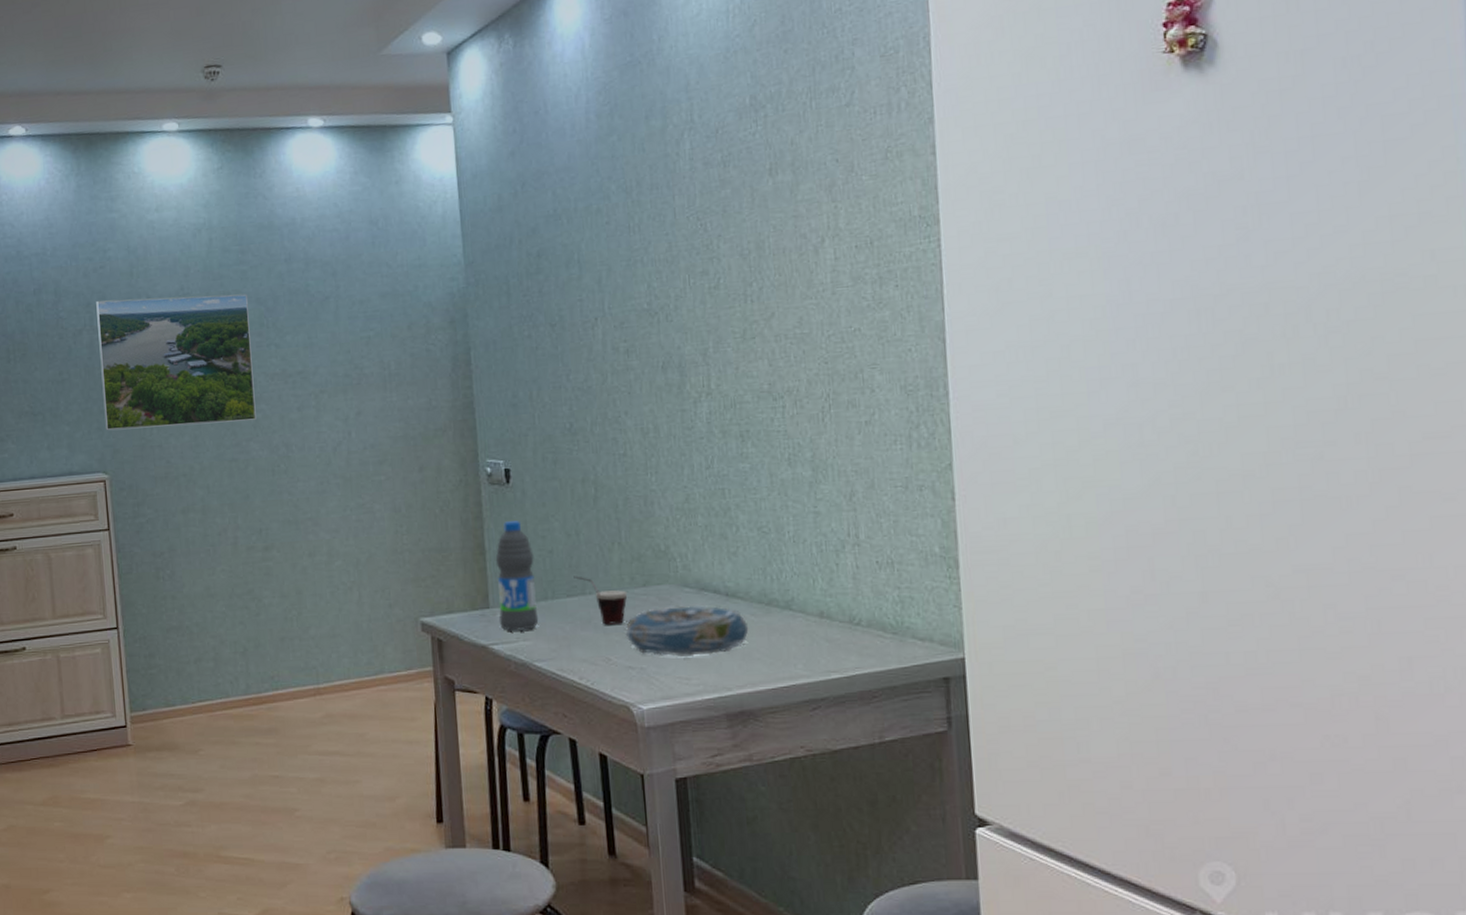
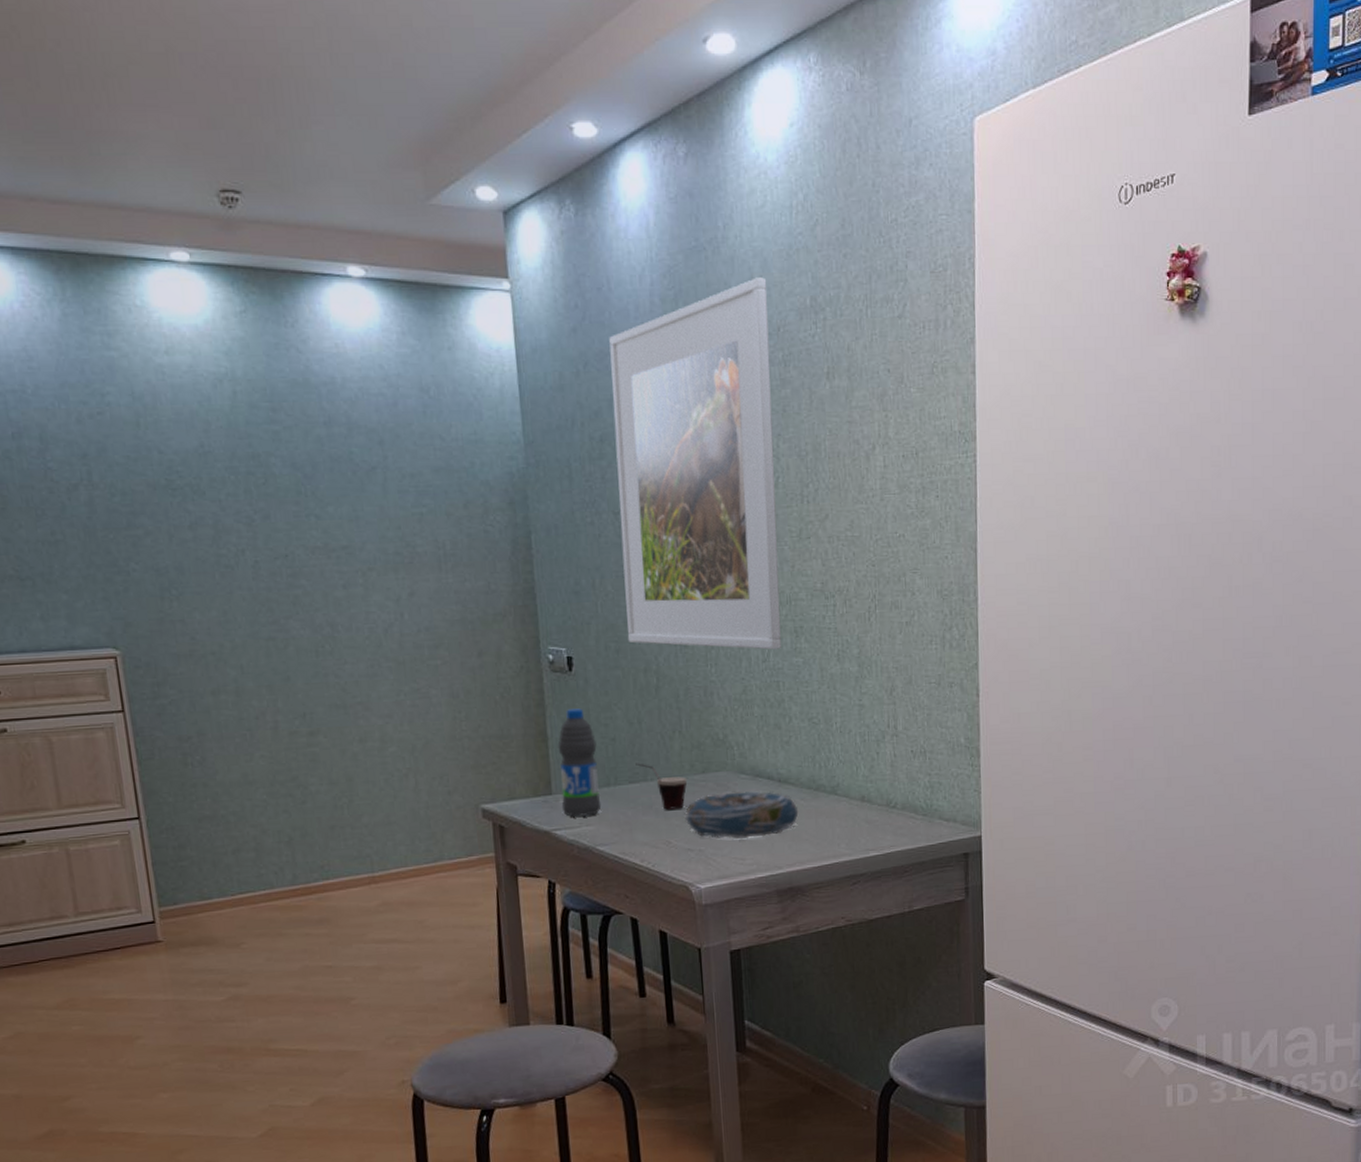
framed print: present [96,293,256,431] -> none [94,451,296,602]
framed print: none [546,82,726,456] -> present [609,277,781,650]

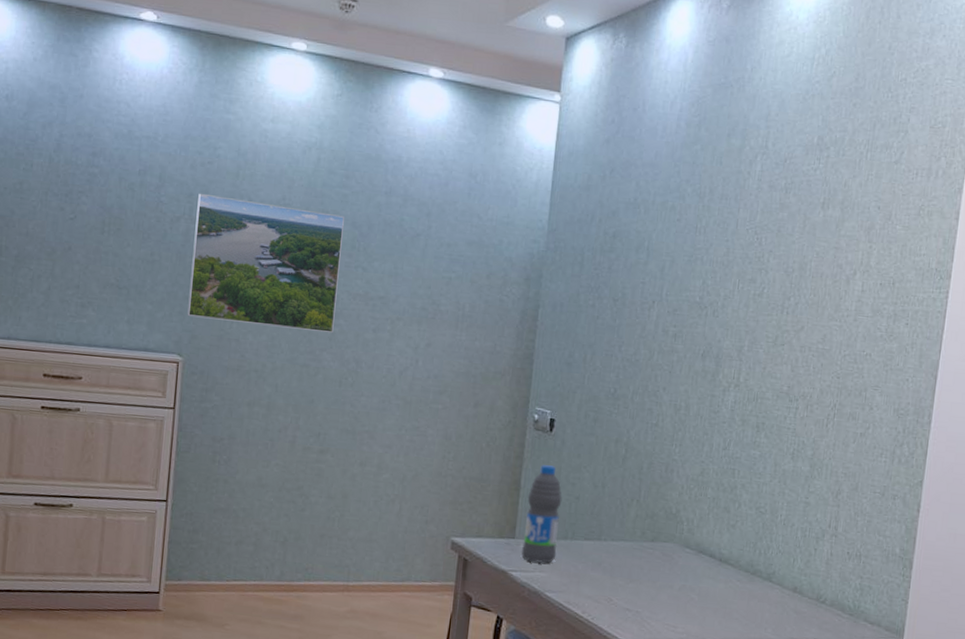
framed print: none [94,451,296,602] -> present [187,193,344,334]
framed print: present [609,277,781,650] -> none [606,115,782,440]
cup: present [635,763,688,810] -> none [593,522,637,571]
decorative bowl: present [685,791,799,839] -> none [628,562,734,610]

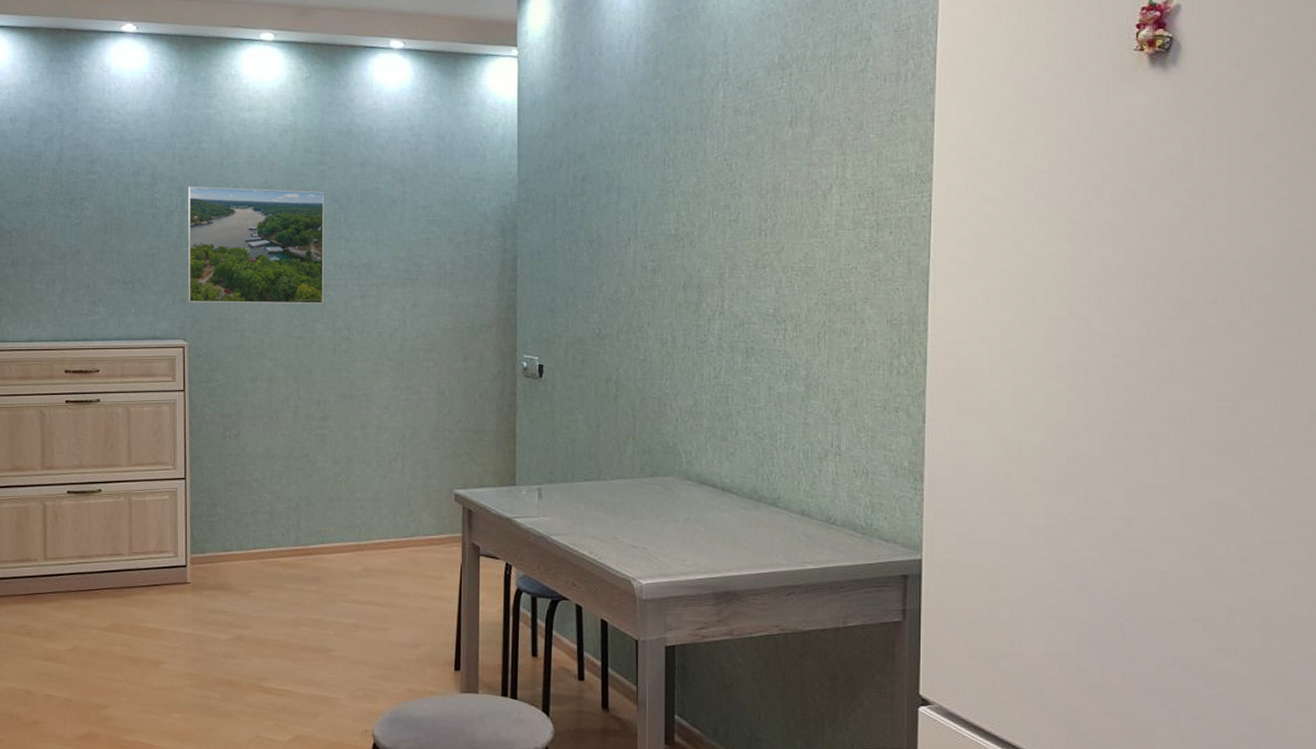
water bottle: present [521,465,562,564] -> none [523,411,558,507]

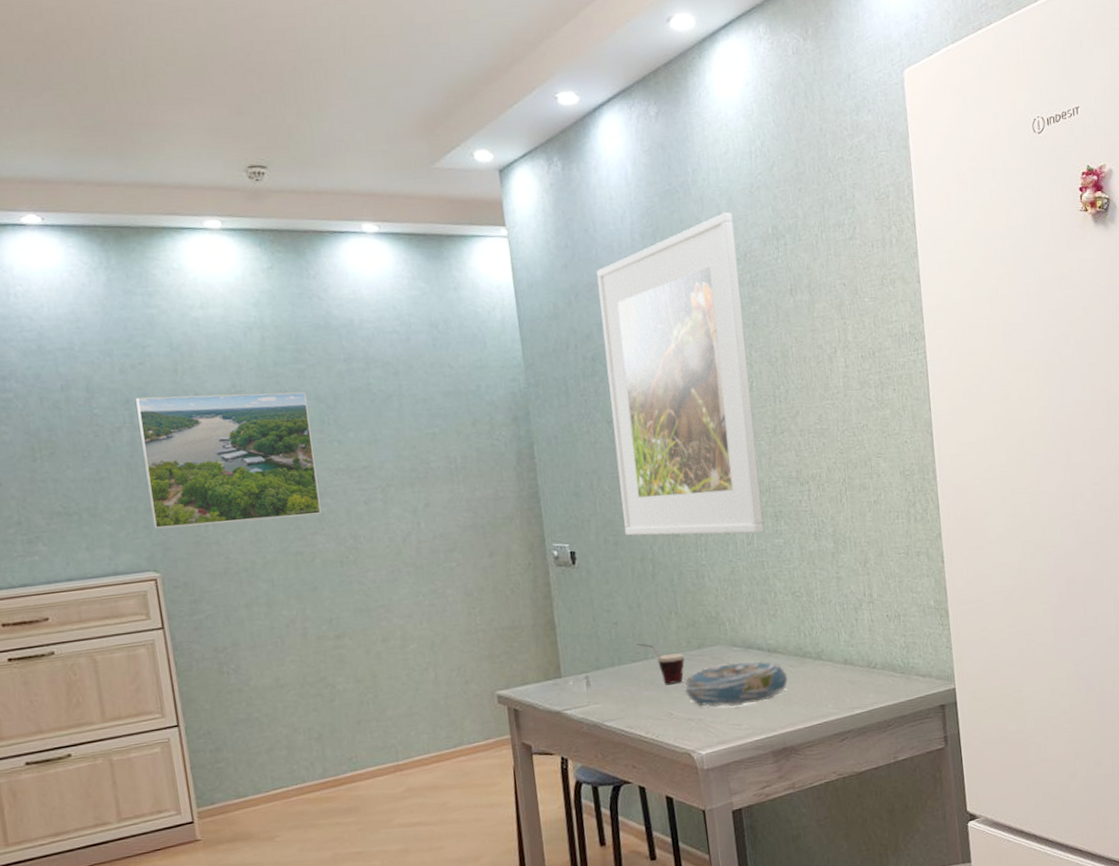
cup: none [591,463,637,508] -> present [637,643,685,684]
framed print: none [593,40,740,367] -> present [596,212,764,536]
decorative bowl: none [632,495,739,542] -> present [684,661,788,708]

